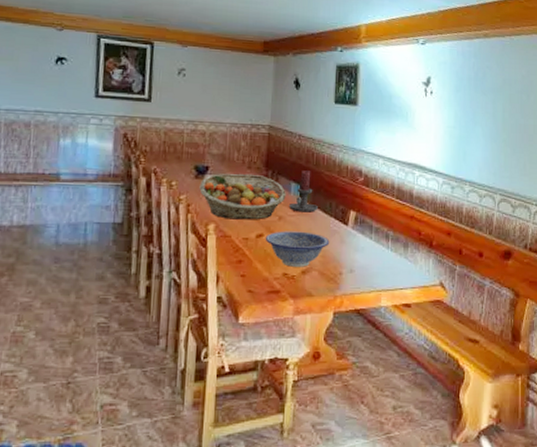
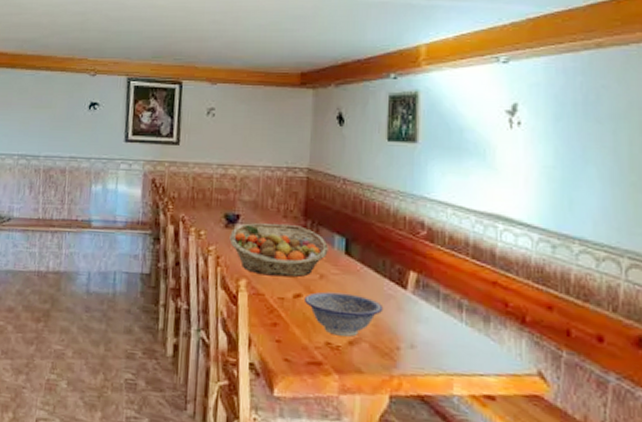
candle holder: present [289,170,318,213] -> none [333,221,368,272]

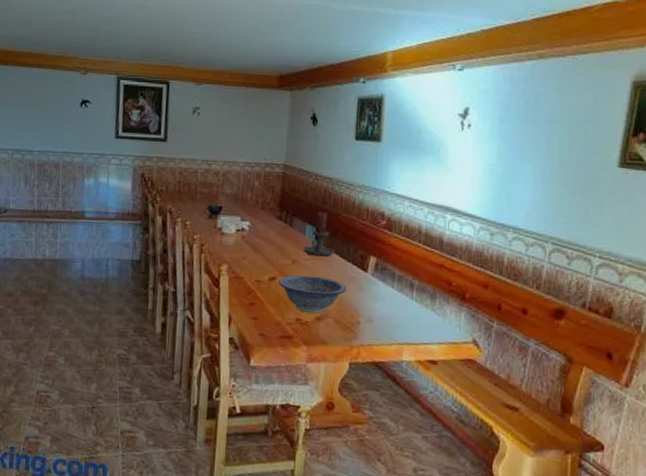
fruit basket: present [229,223,328,277] -> none [212,214,301,262]
candle holder: none [333,221,368,272] -> present [304,212,334,257]

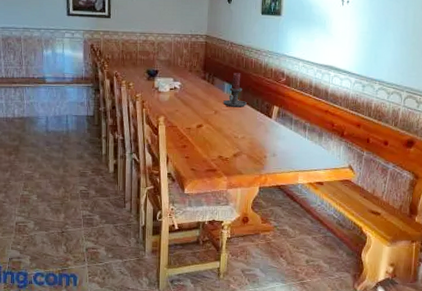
decorative bowl: present [278,274,347,314] -> none [204,122,257,151]

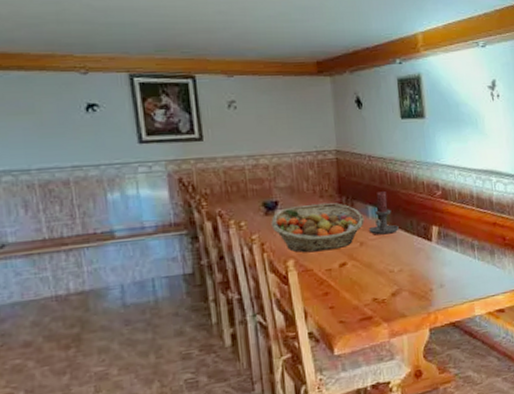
fruit basket: none [151,76,221,113] -> present [271,203,364,253]

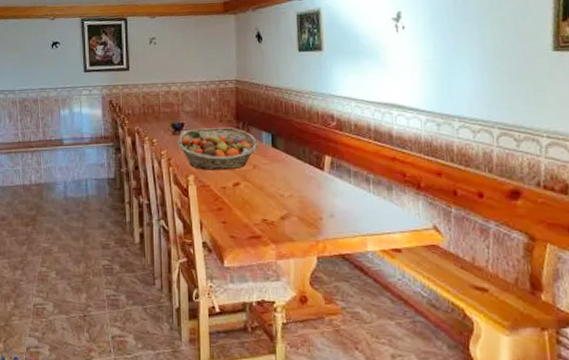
candle holder: present [369,191,399,235] -> none [262,119,291,160]

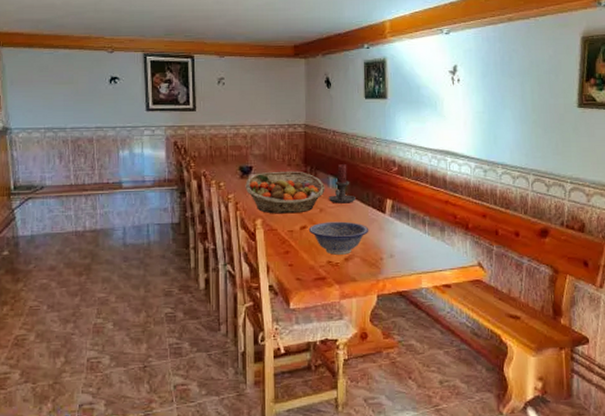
decorative bowl: none [241,178,307,213] -> present [308,221,369,255]
candle holder: none [262,119,291,160] -> present [329,164,356,204]

